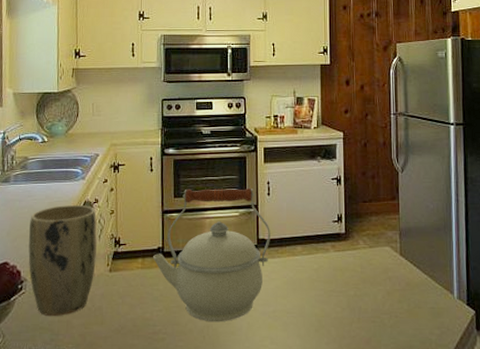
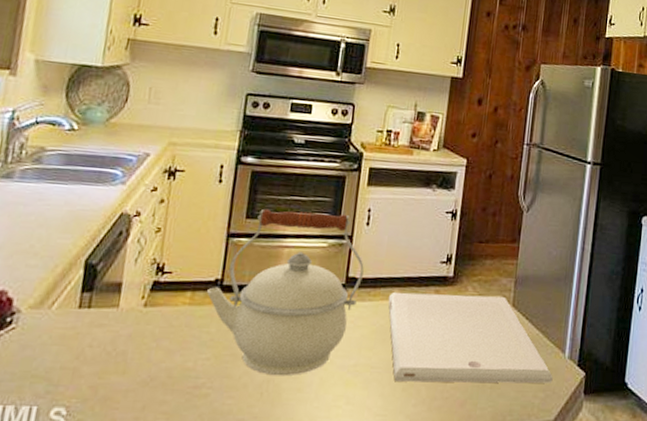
plant pot: present [28,204,97,316] -> none [25,215,136,361]
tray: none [293,248,446,324] -> present [388,292,553,383]

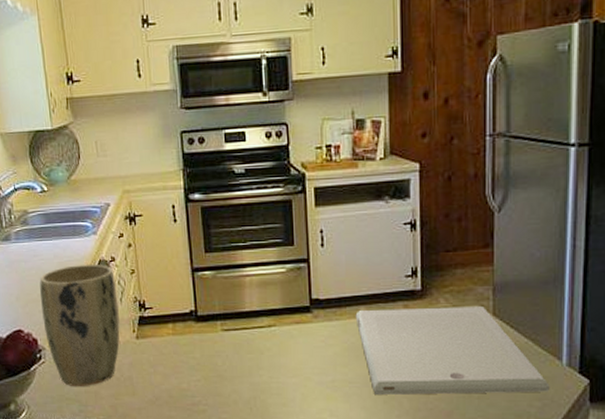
plant pot: none [25,215,136,361] -> present [39,264,120,386]
kettle: present [206,208,364,376] -> none [184,238,326,393]

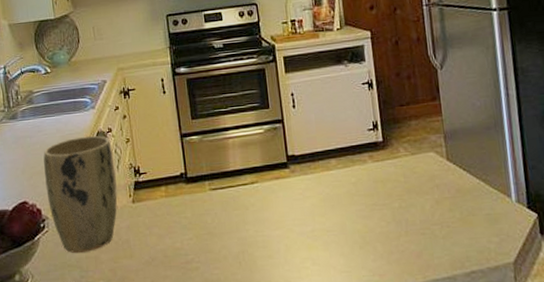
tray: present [355,307,550,395] -> none [327,153,505,241]

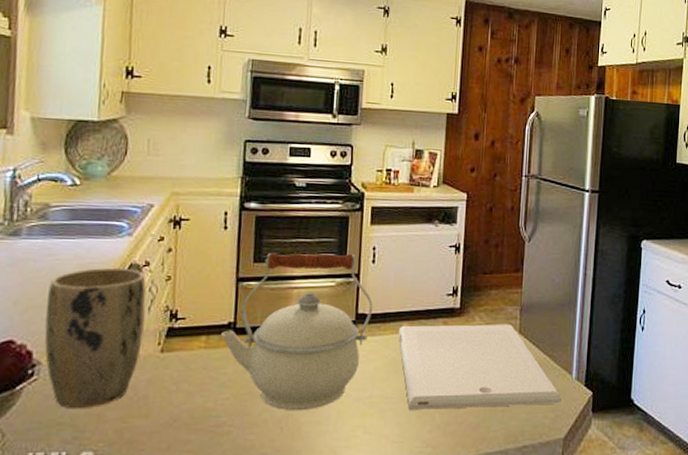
kettle: none [176,101,301,247] -> present [220,252,373,411]
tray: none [327,153,505,241] -> present [398,324,562,410]

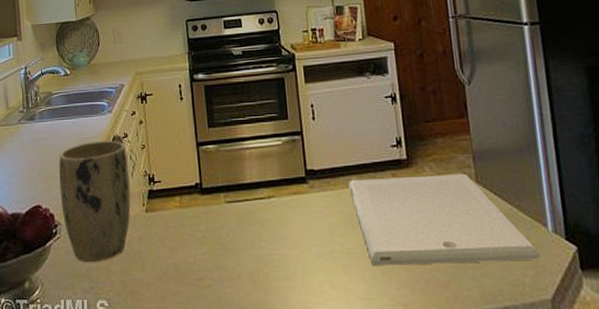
kettle: present [220,252,373,411] -> none [190,112,320,266]

